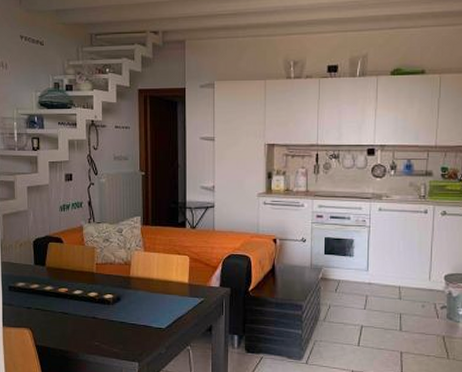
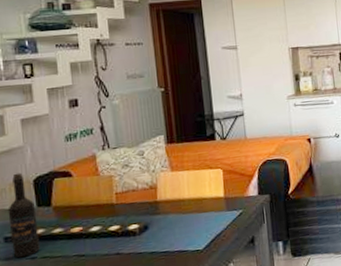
wine bottle: none [13,233,34,306] -> present [7,172,40,258]

